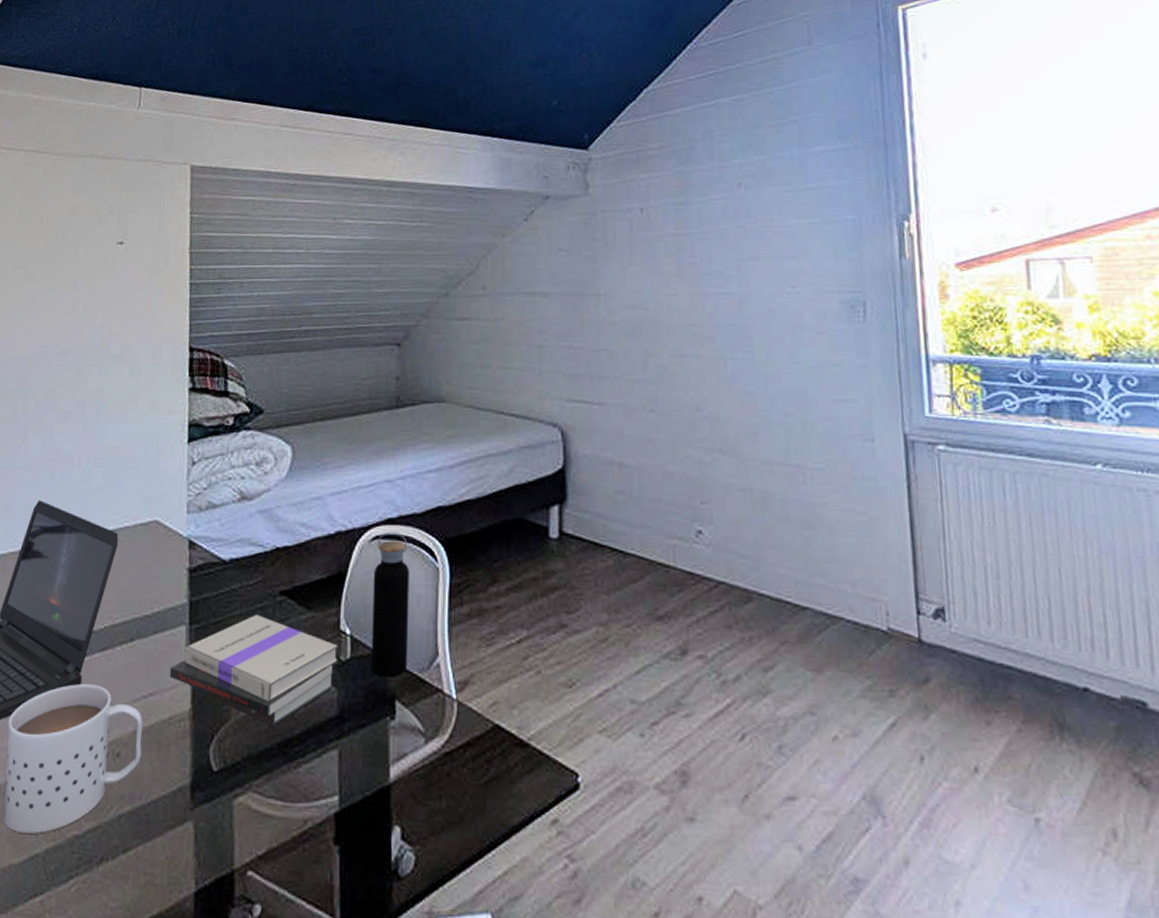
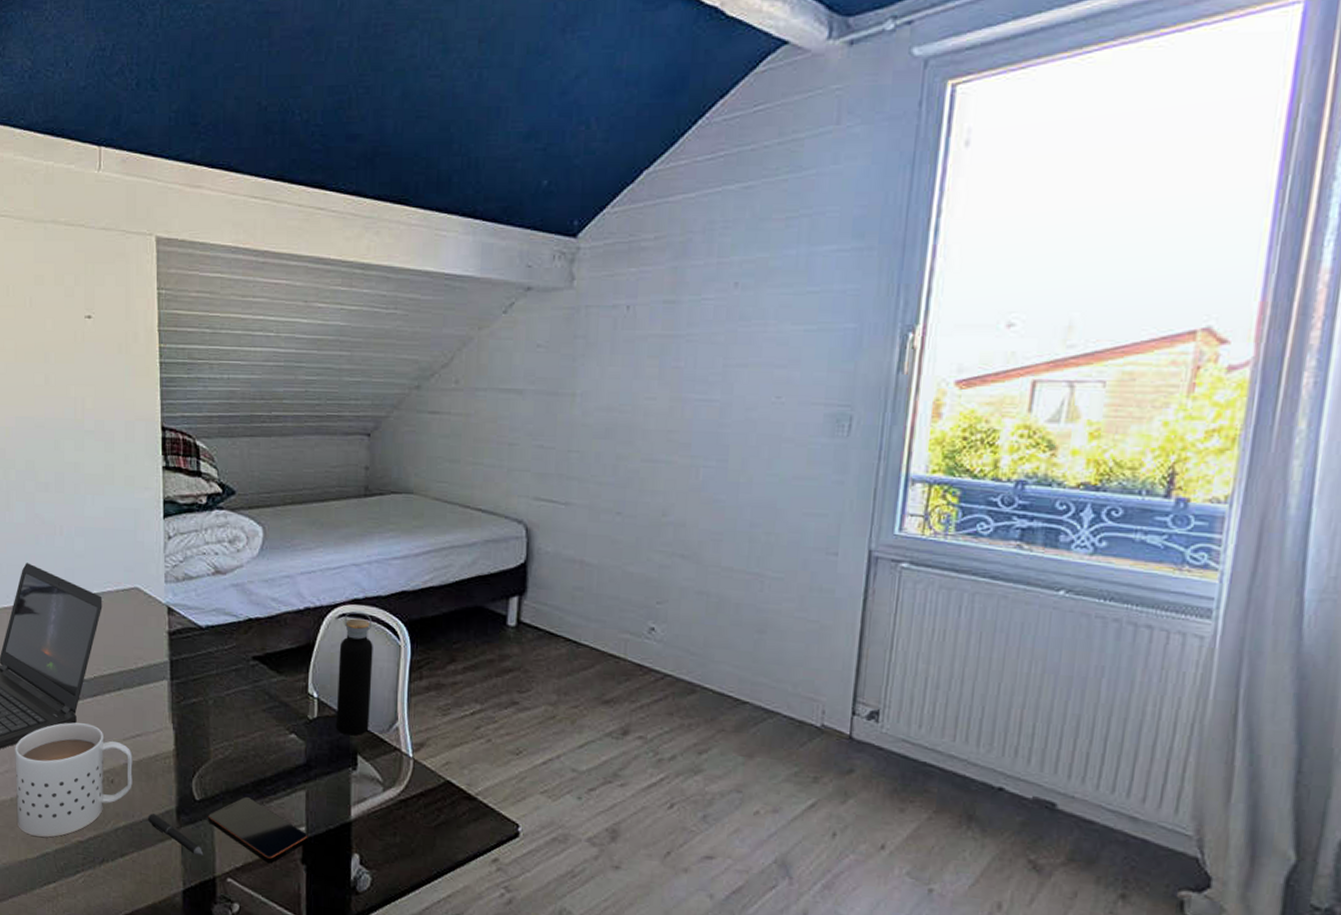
pen: none [157,793,221,844] -> present [148,813,204,856]
books: present [169,614,338,727] -> none [154,675,306,769]
phone: none [227,762,342,848] -> present [208,796,308,864]

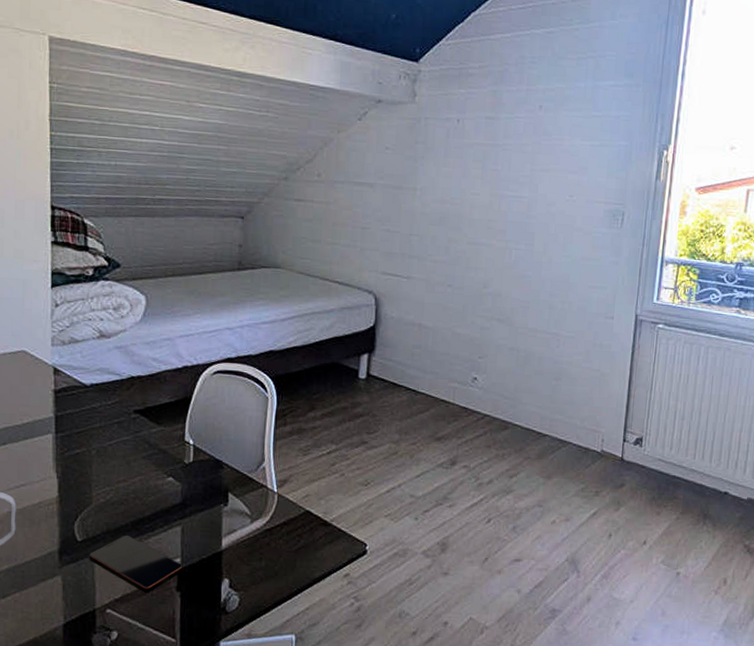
pen: present [148,813,204,856] -> none [31,556,85,591]
water bottle: present [335,610,373,736] -> none [209,368,244,476]

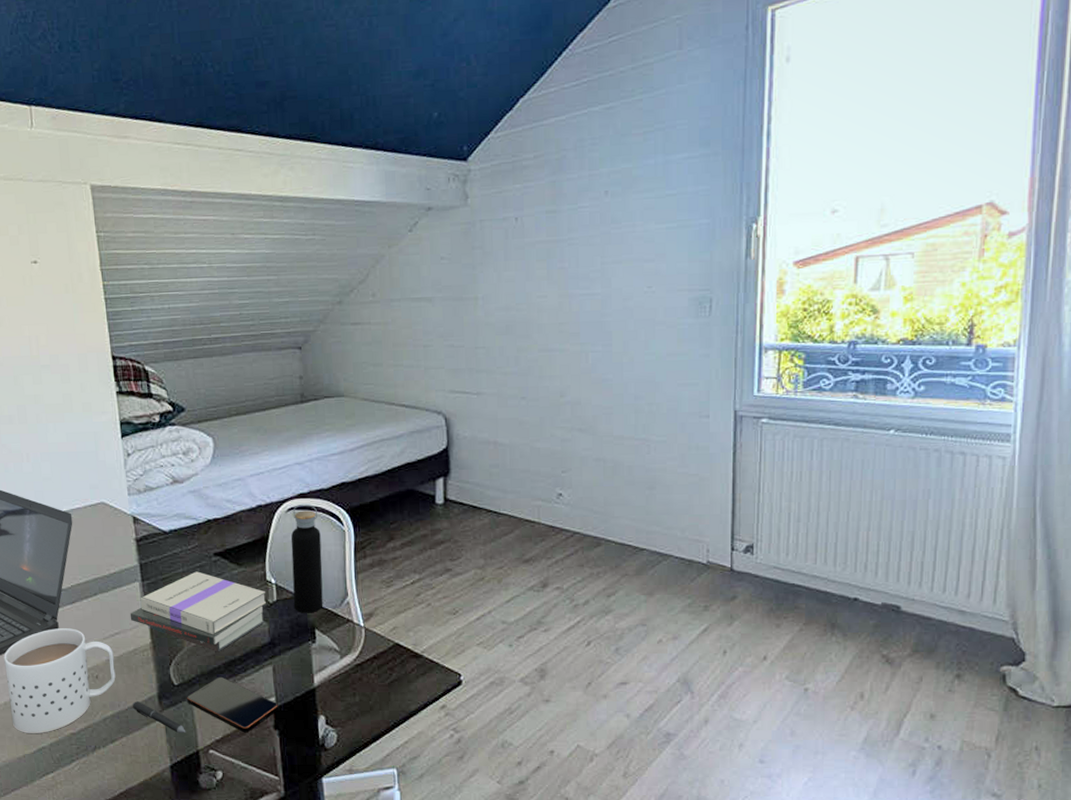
pen: none [31,556,85,591] -> present [133,701,186,734]
books: none [38,427,183,510] -> present [130,571,267,652]
water bottle: none [209,368,244,476] -> present [290,503,323,613]

